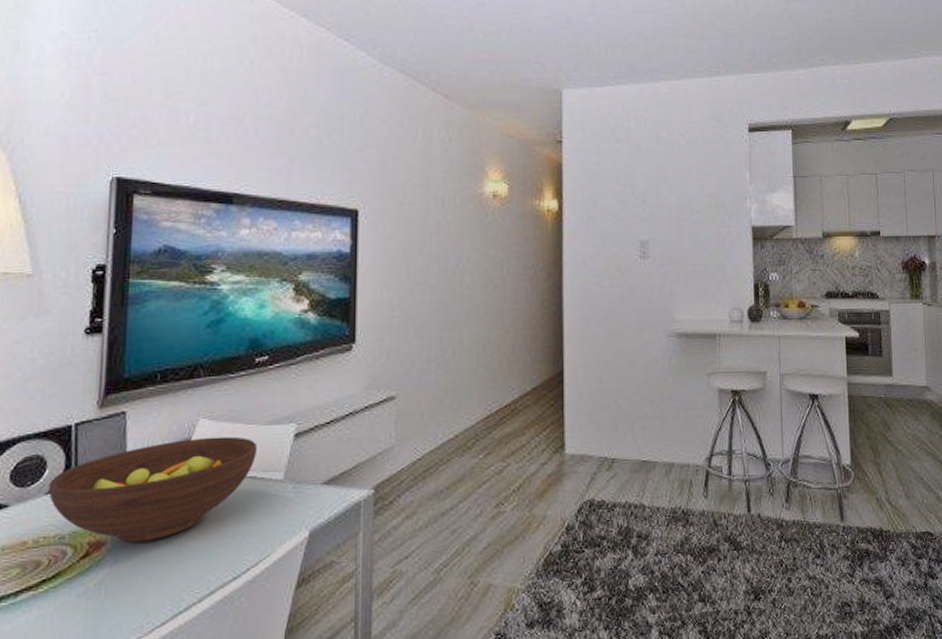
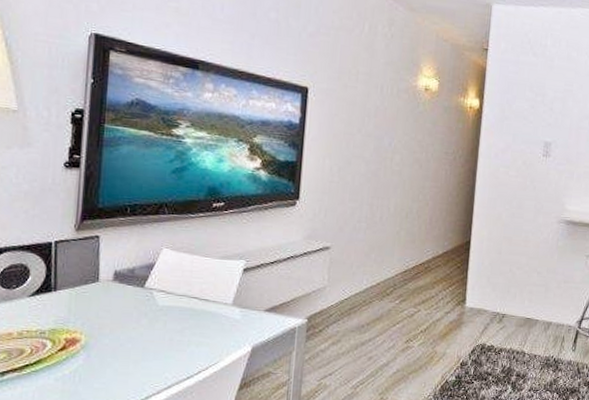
fruit bowl: present [48,436,258,543] -> none [31,264,212,342]

